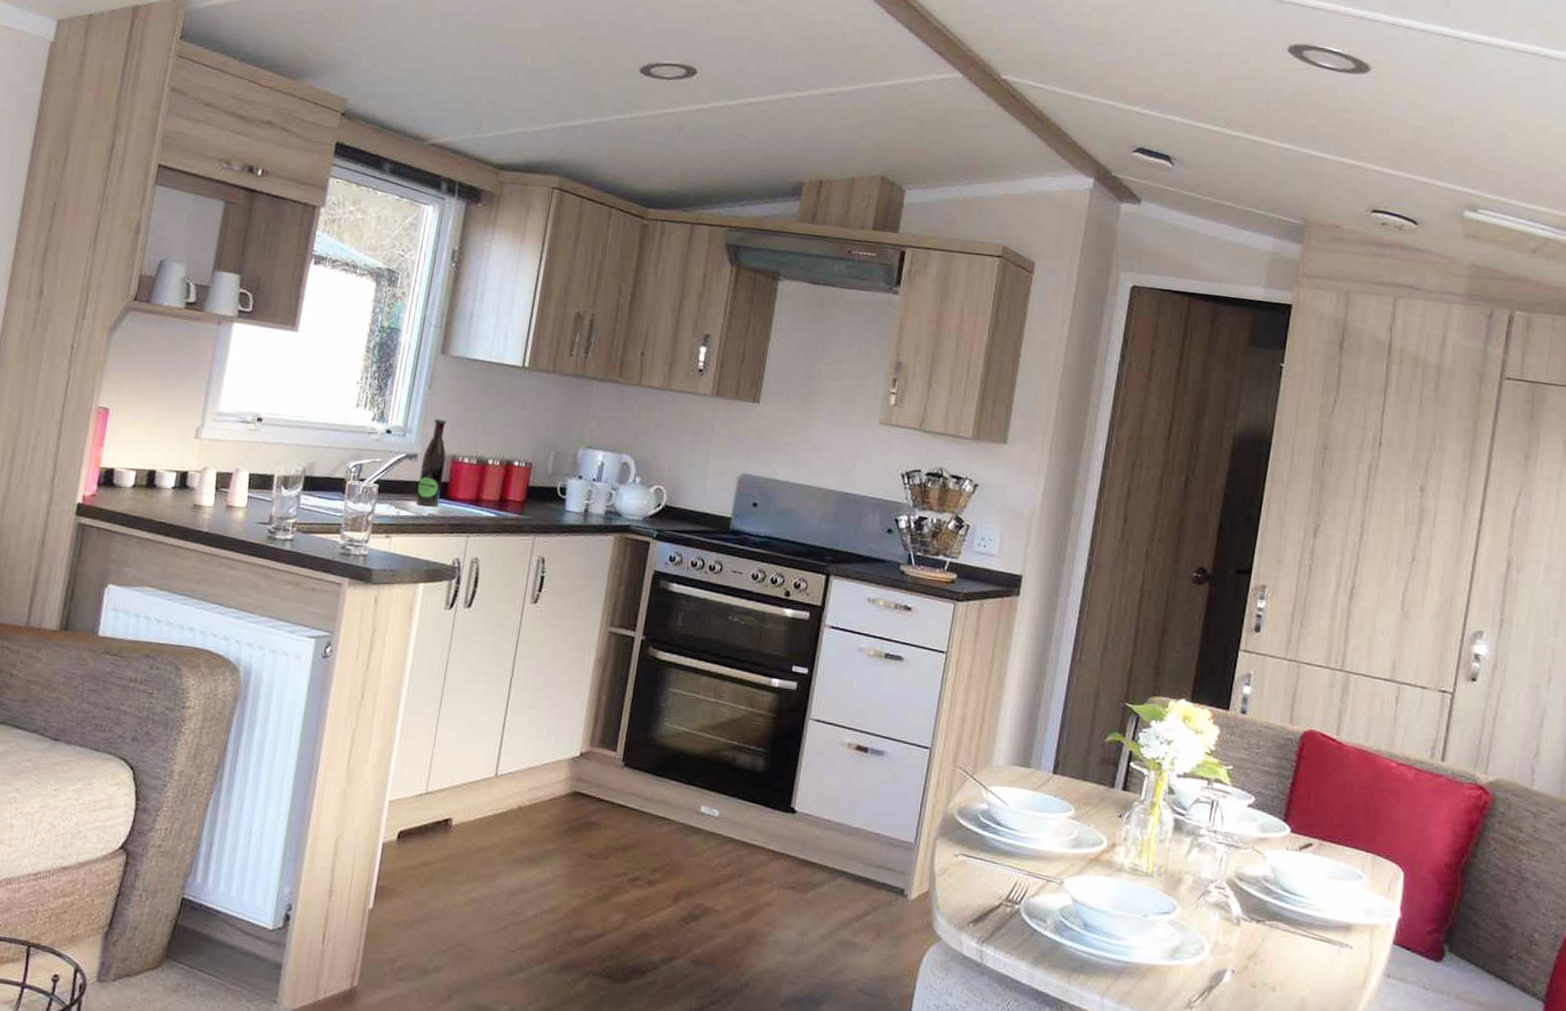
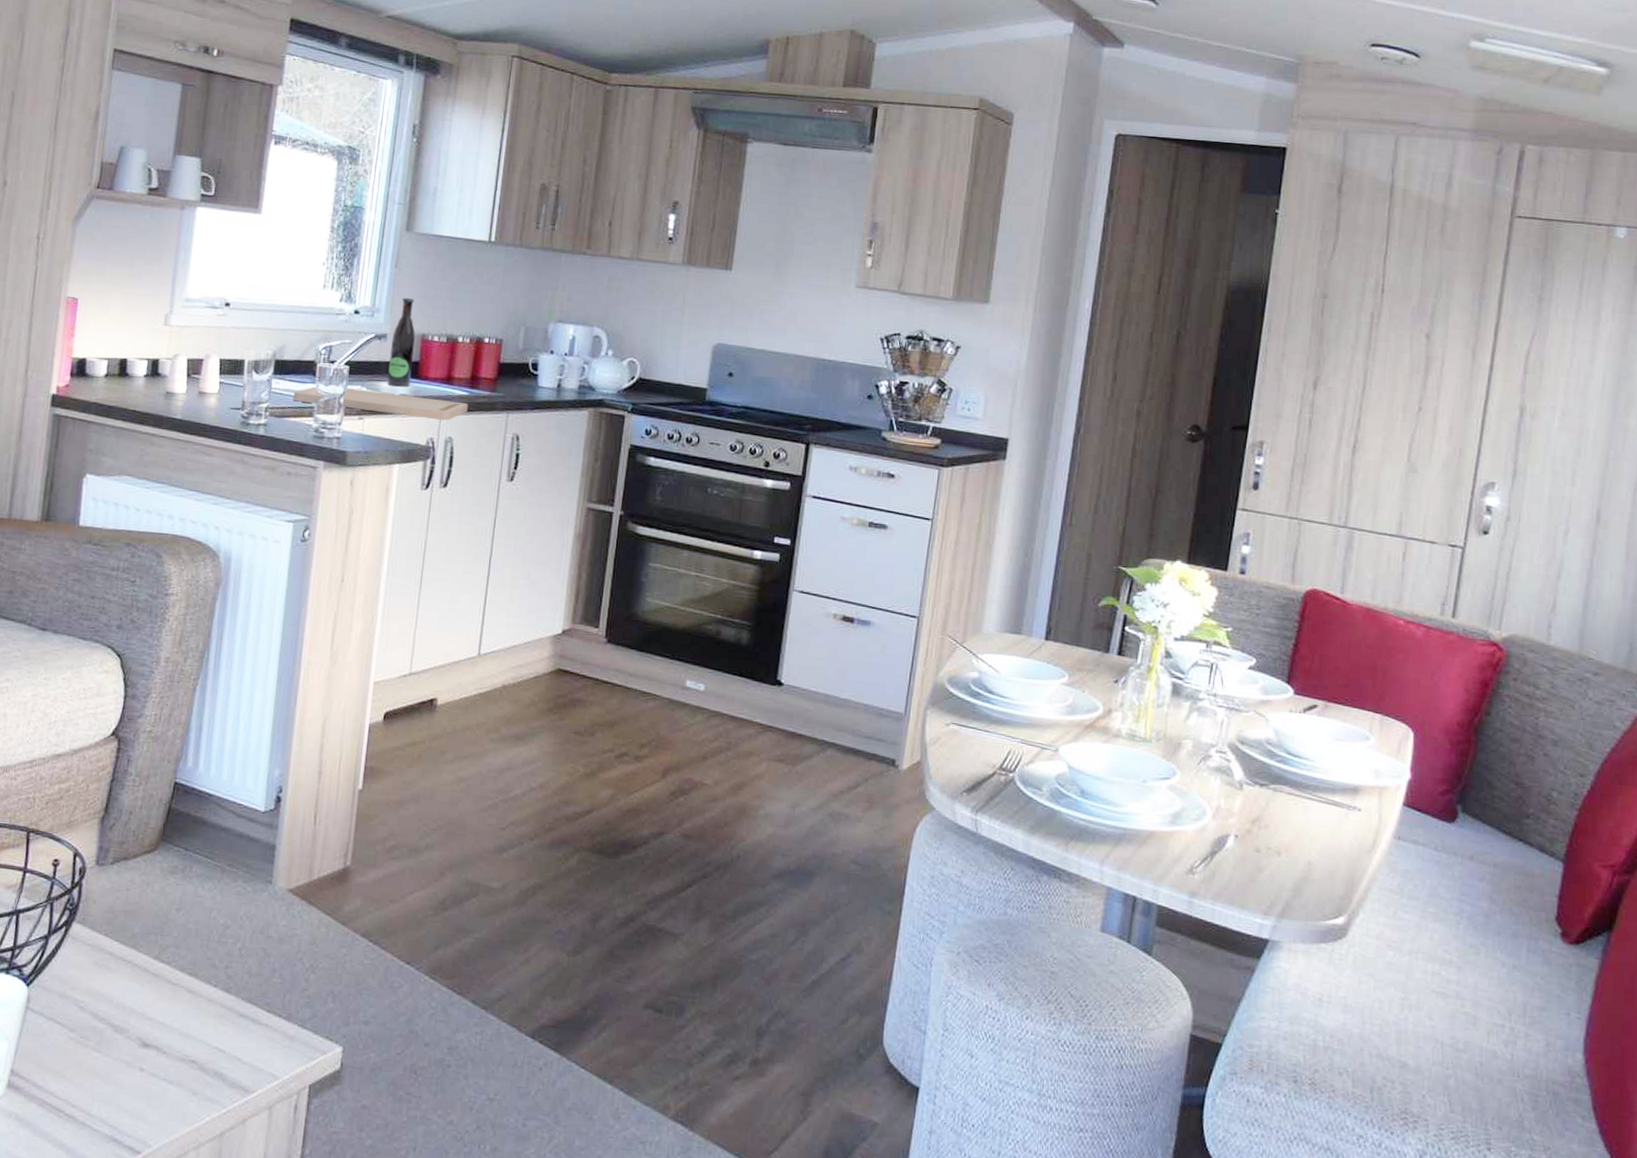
cutting board: none [320,503,495,542] -> present [292,385,468,421]

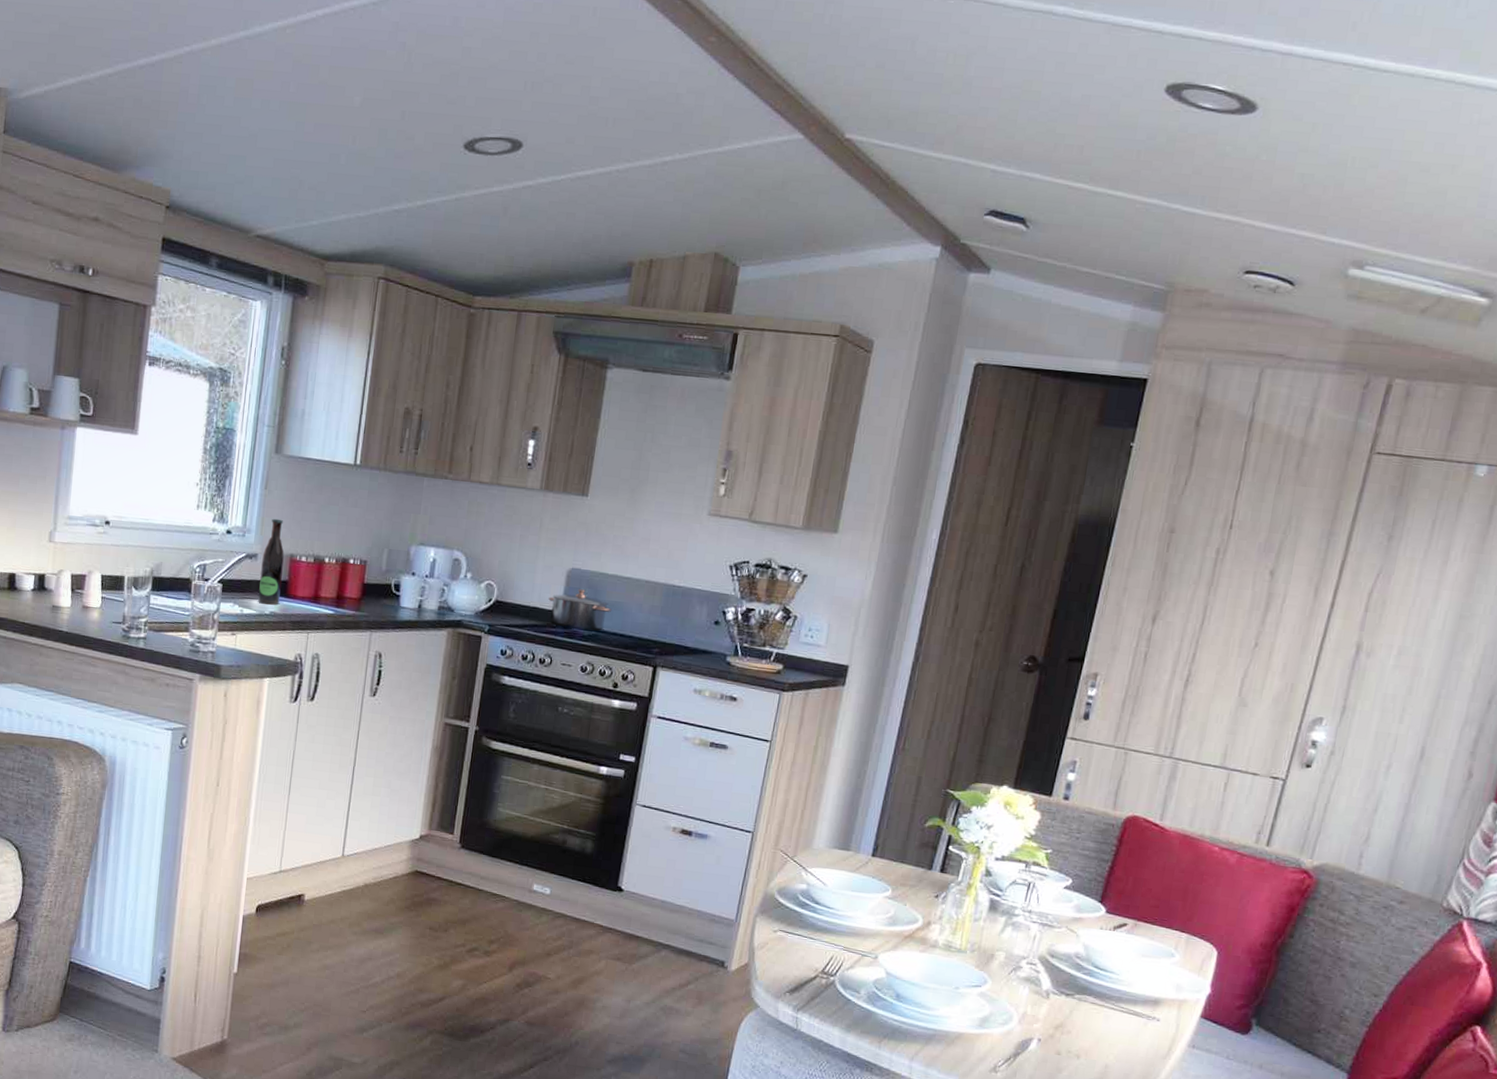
cutting board: present [292,385,468,421] -> none [170,602,334,638]
cooking pot: none [694,365,760,409] -> present [548,589,611,632]

